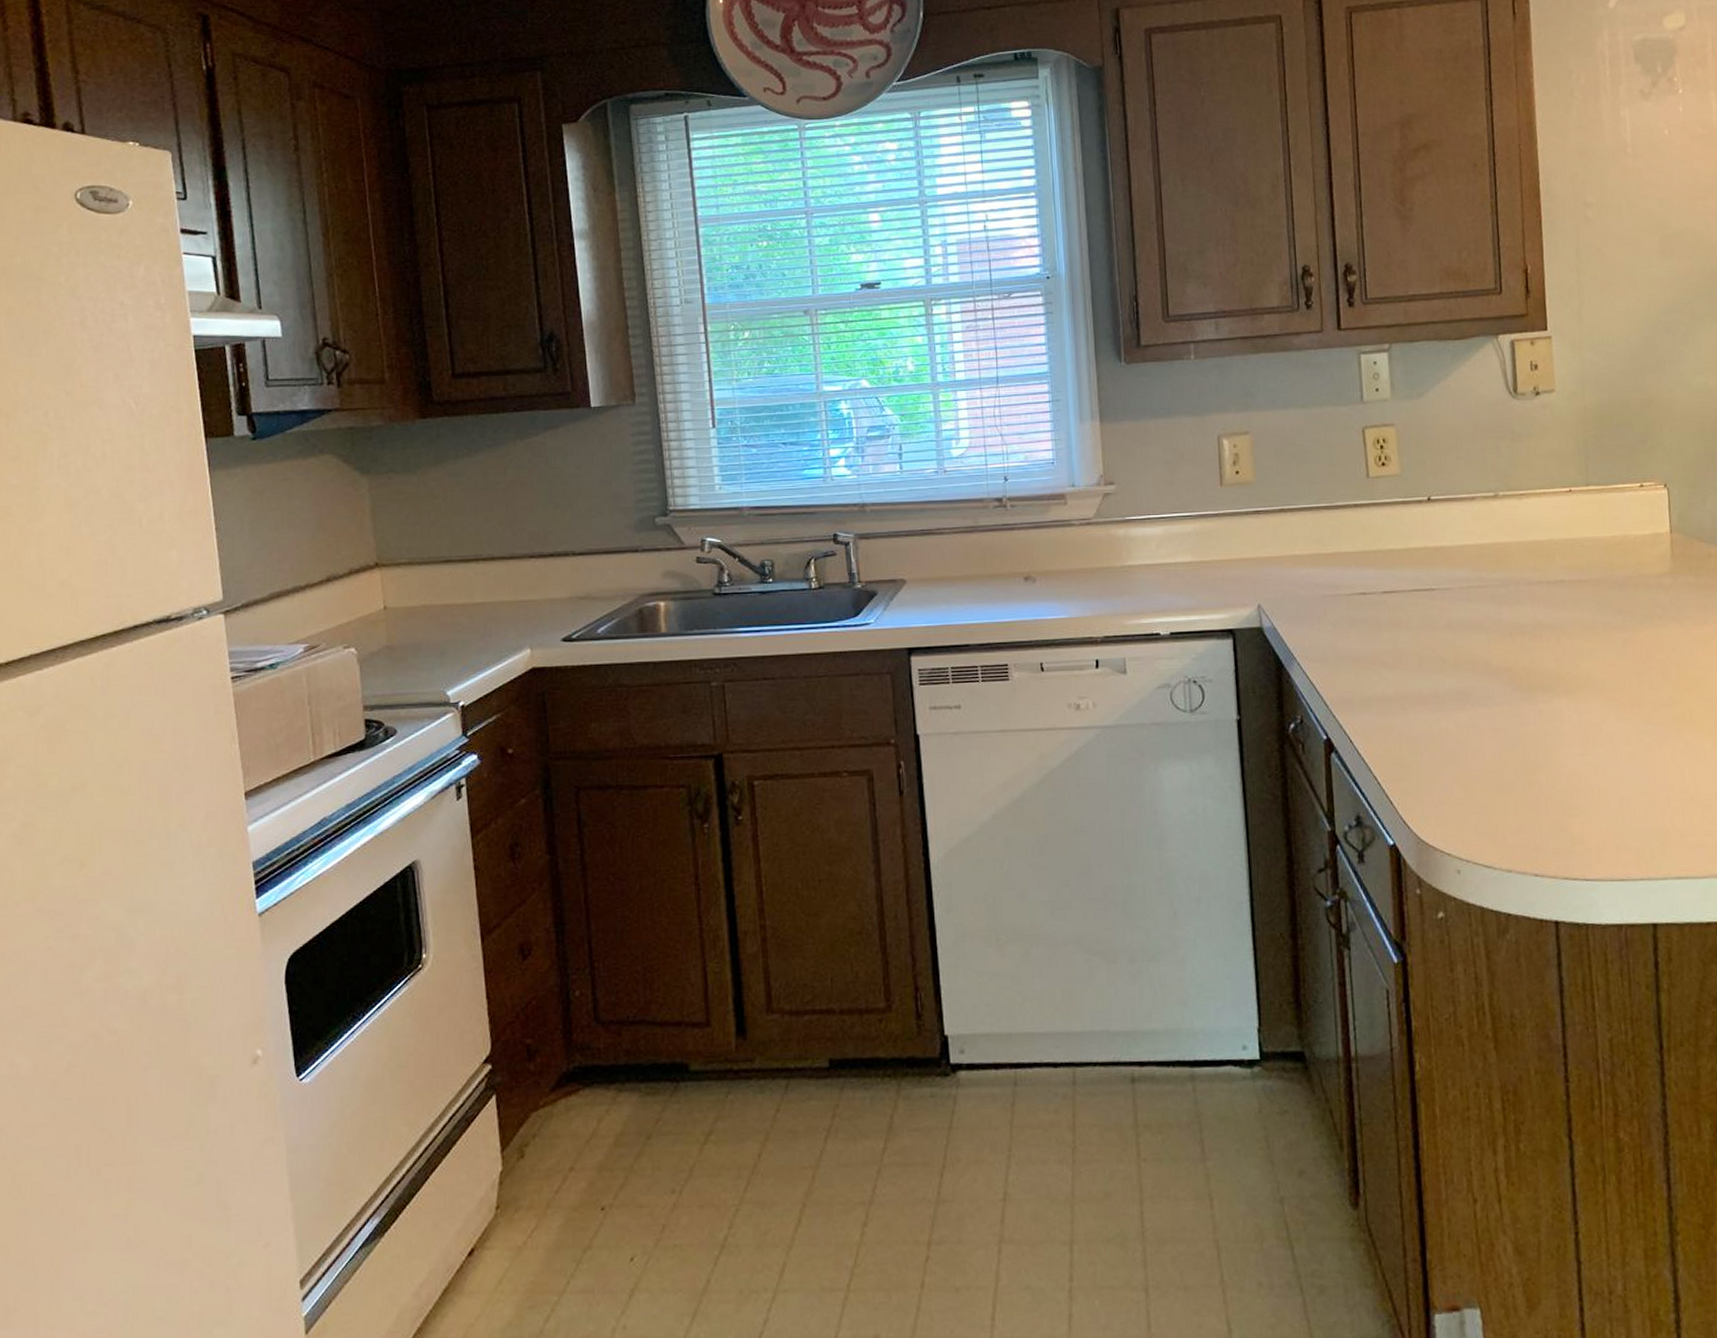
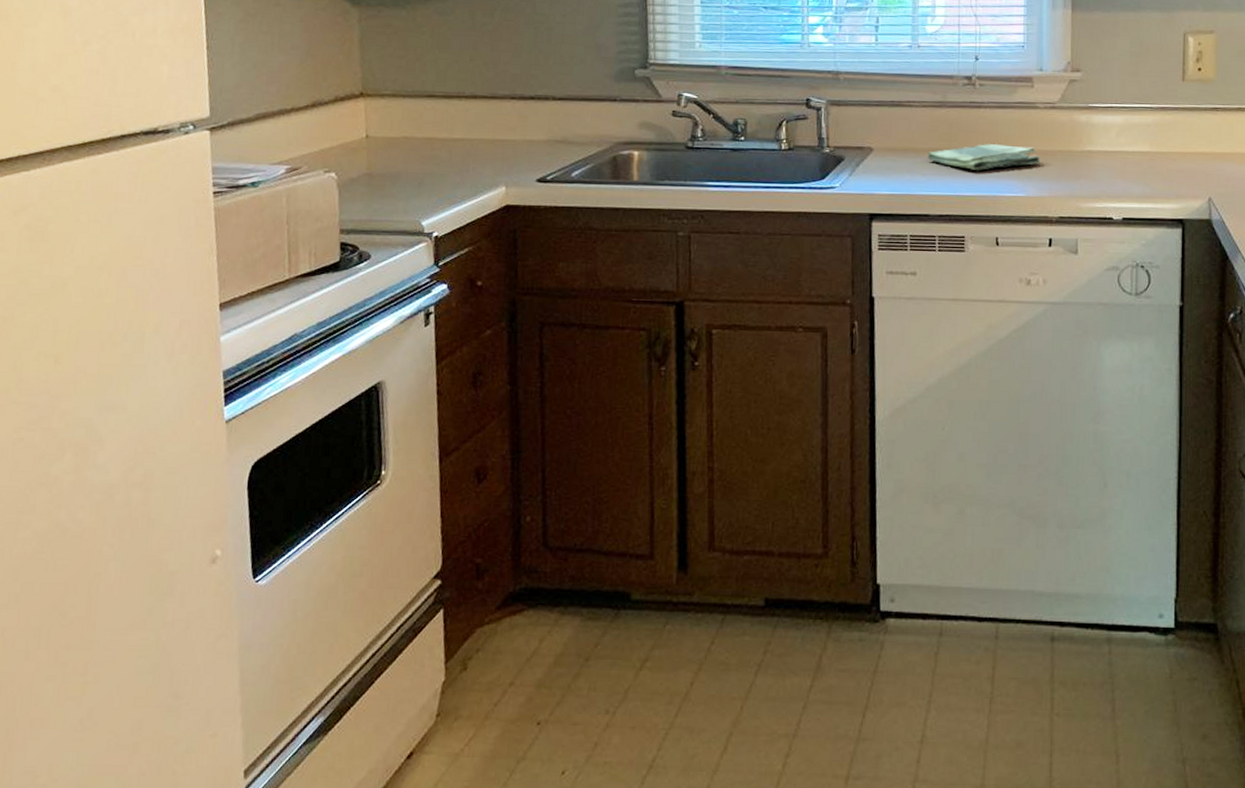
dish towel: none [962,565,1080,595] -> present [927,143,1040,170]

